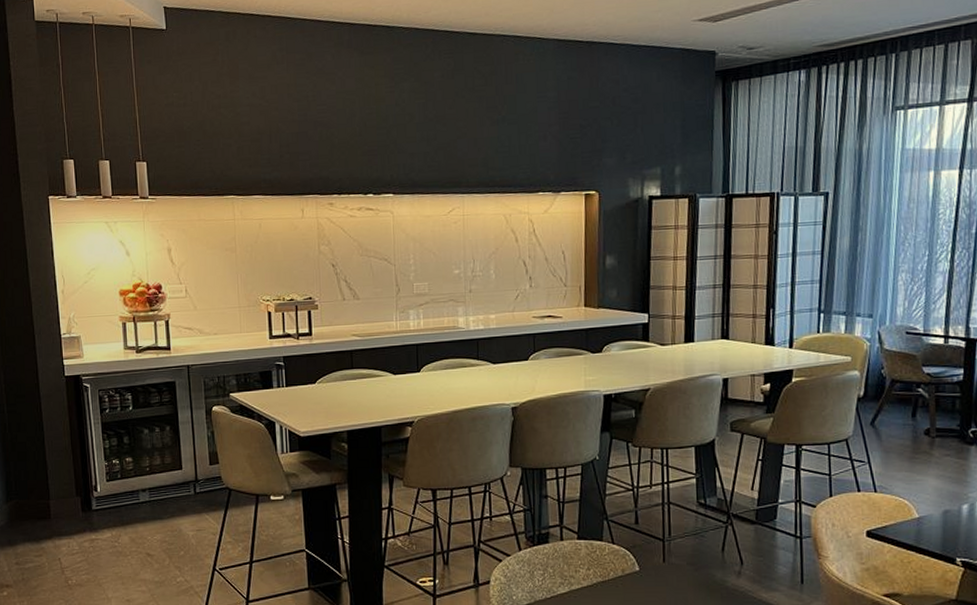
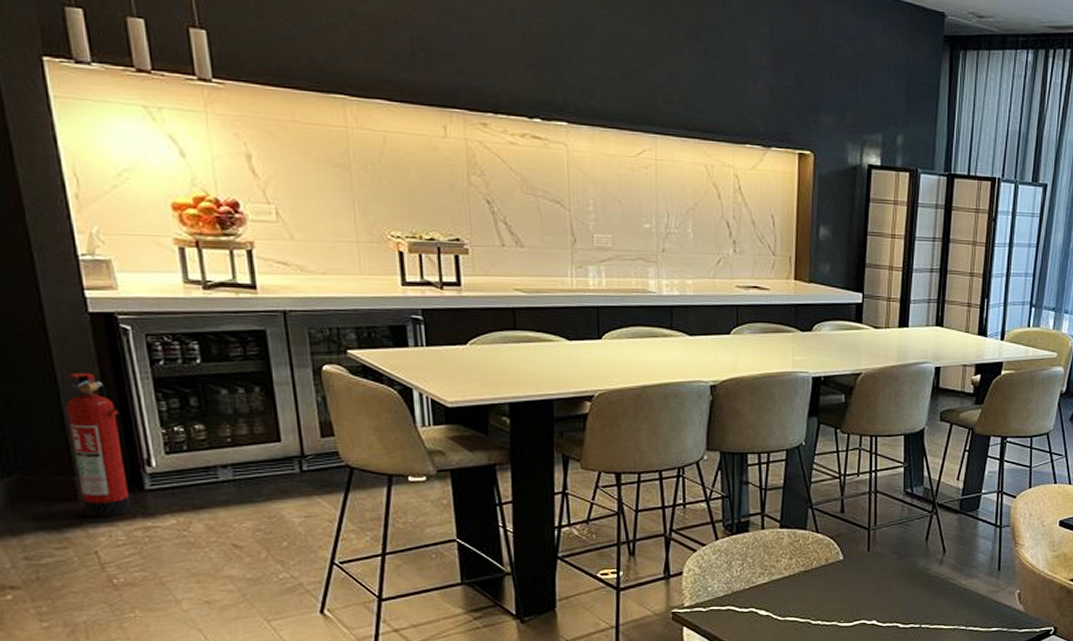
fire extinguisher: none [48,421,83,532] -> present [67,372,132,518]

